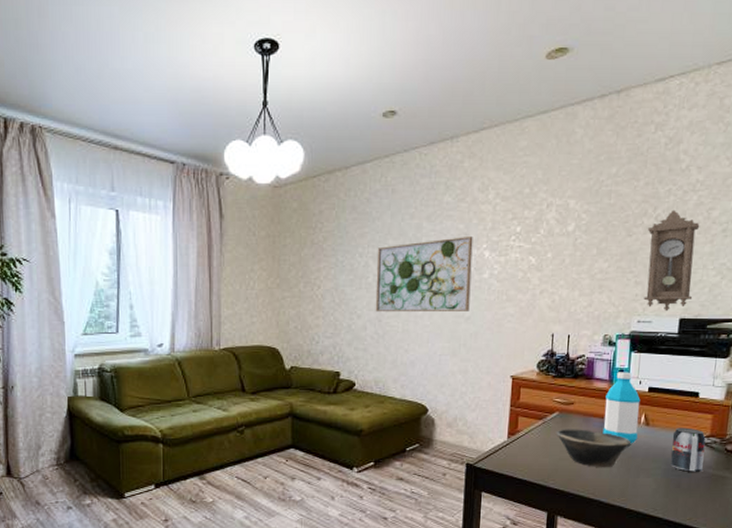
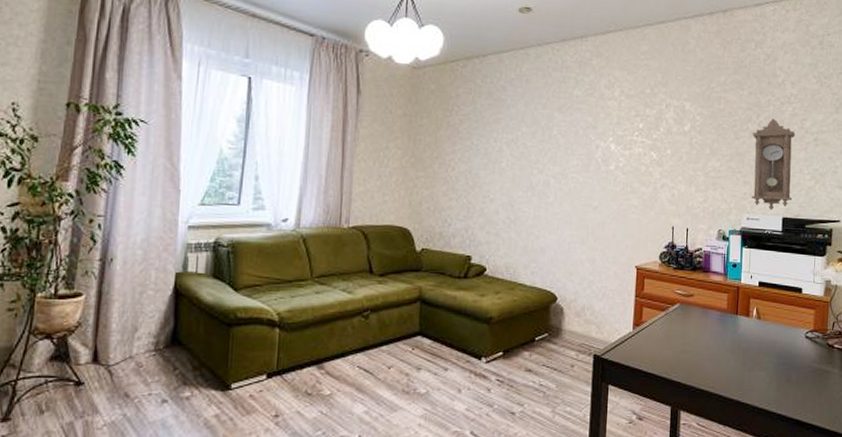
wall art: present [375,235,473,313] -> none [508,128,601,201]
bowl: present [556,429,632,468] -> none [677,321,746,361]
water bottle: present [602,372,641,444] -> none [720,266,752,337]
beverage can: present [671,427,706,473] -> none [781,322,810,367]

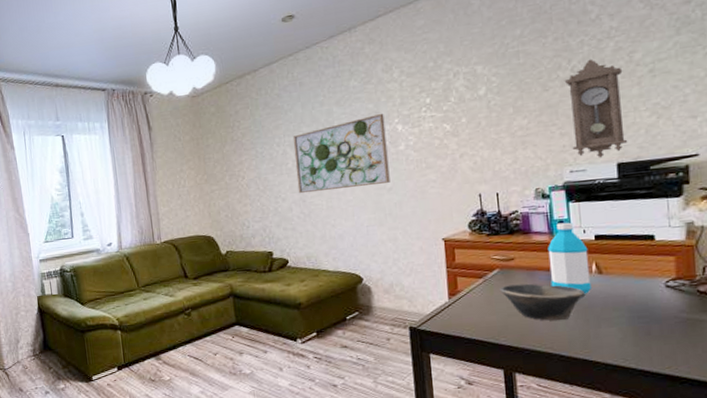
wall art: none [508,128,601,201] -> present [292,113,390,194]
bowl: none [677,321,746,361] -> present [499,283,586,321]
water bottle: none [720,266,752,337] -> present [548,222,591,294]

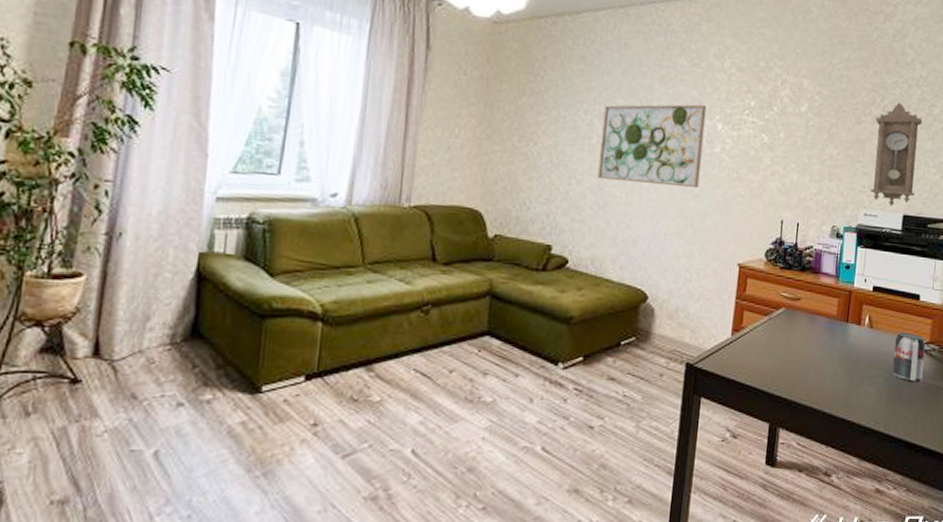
bowl: present [499,283,586,321] -> none [781,327,856,374]
water bottle: present [548,222,591,294] -> none [828,267,865,348]
beverage can: none [631,272,674,319] -> present [892,332,926,383]

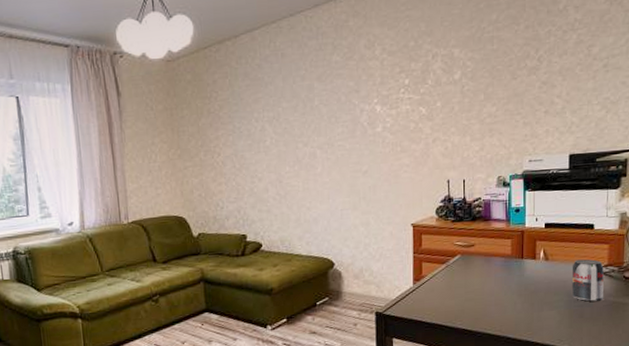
wall art: present [597,104,707,188] -> none [272,92,366,174]
pendulum clock: present [870,102,923,207] -> none [531,49,582,149]

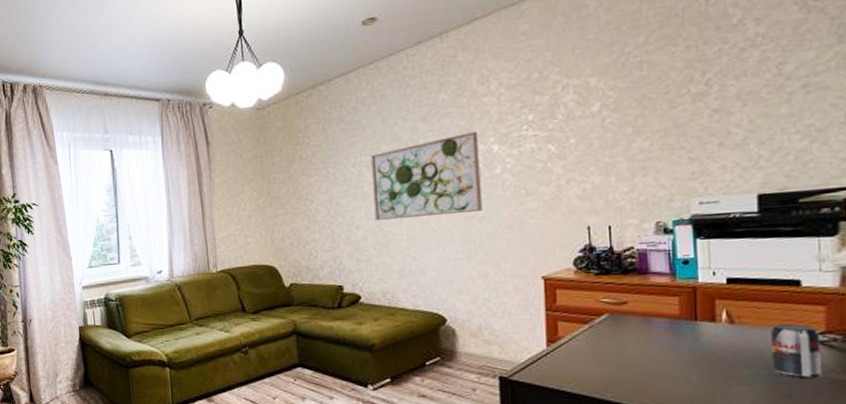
wall art: none [272,92,366,174] -> present [370,130,483,221]

